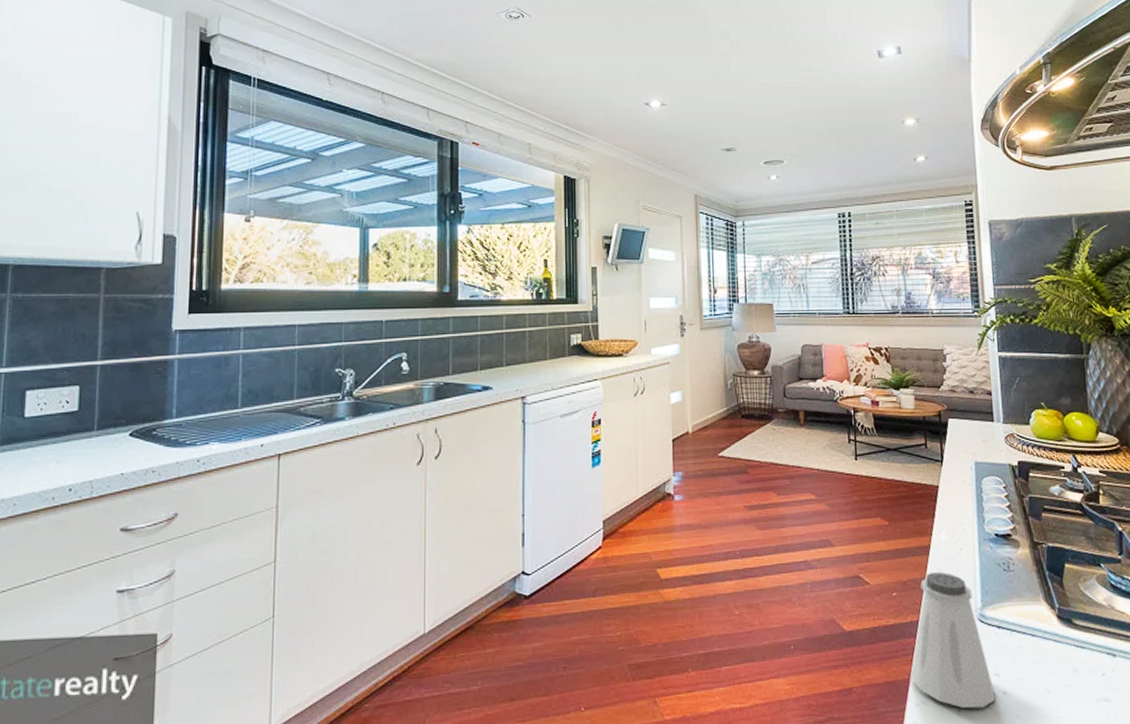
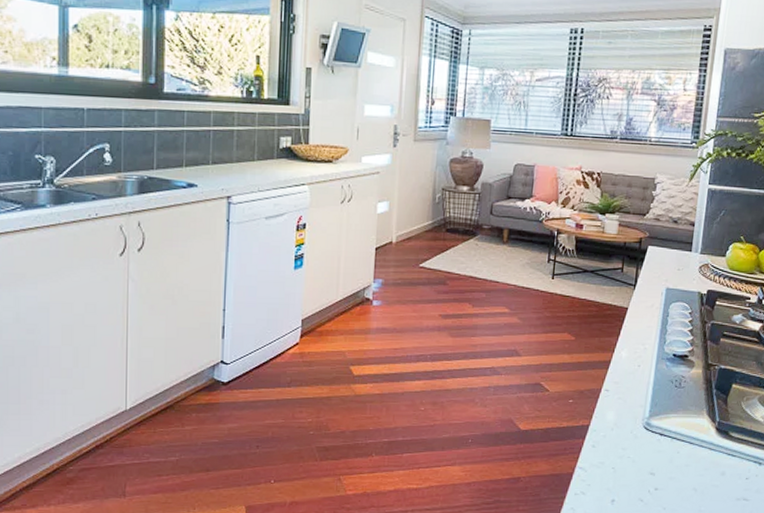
saltshaker: present [910,571,995,709] -> none [574,384,648,500]

